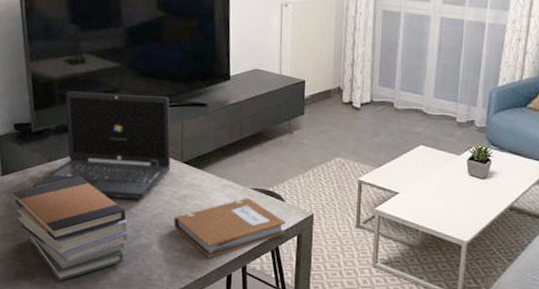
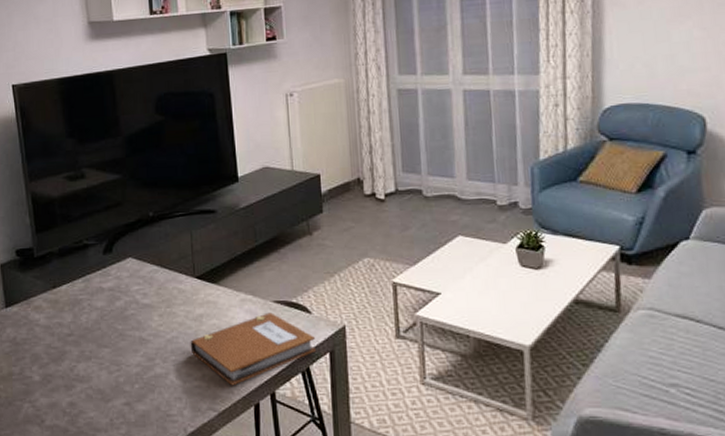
book stack: present [14,177,129,282] -> none [19,303,144,424]
laptop: present [32,91,171,199] -> none [37,206,182,323]

